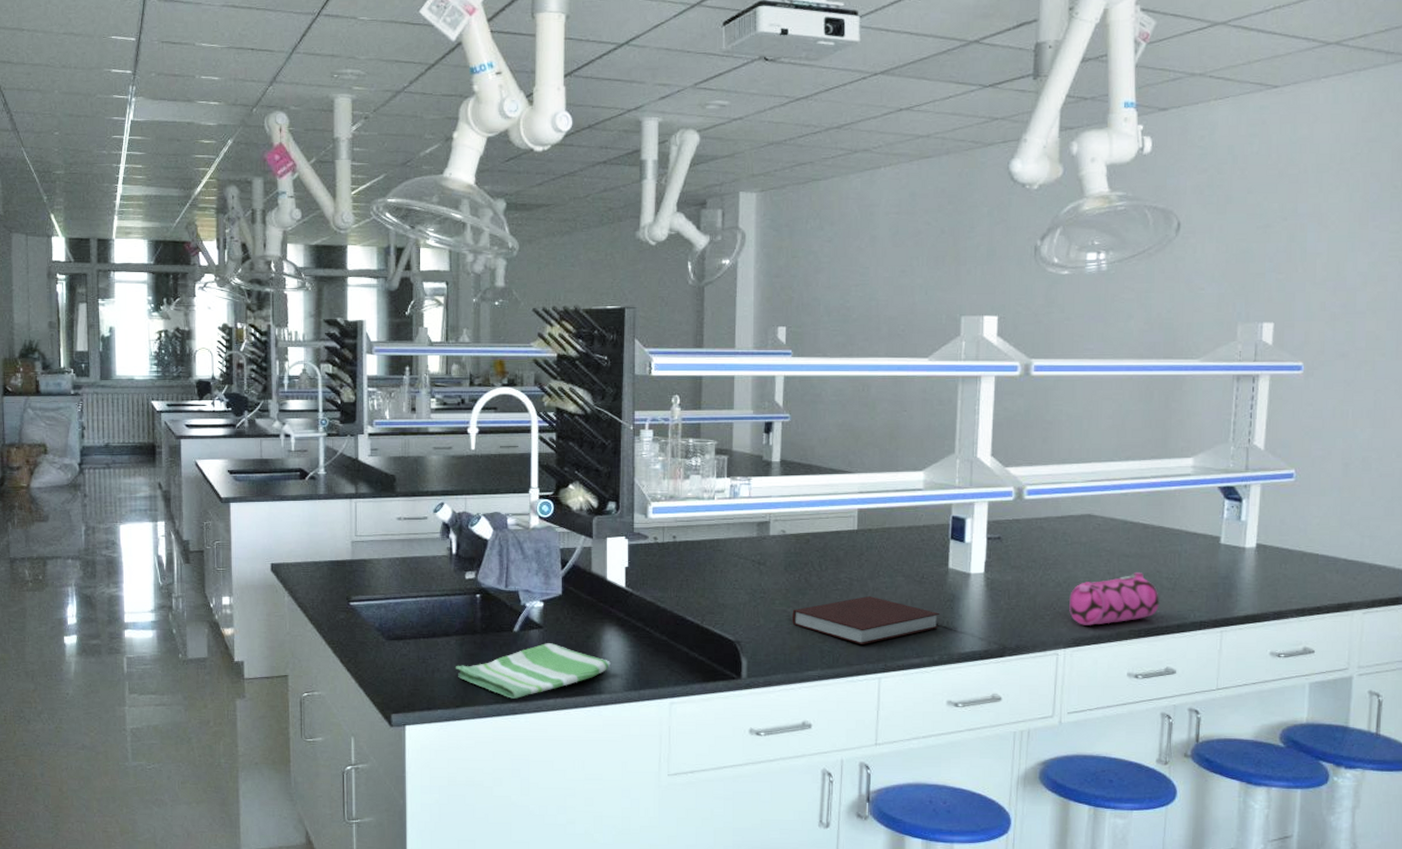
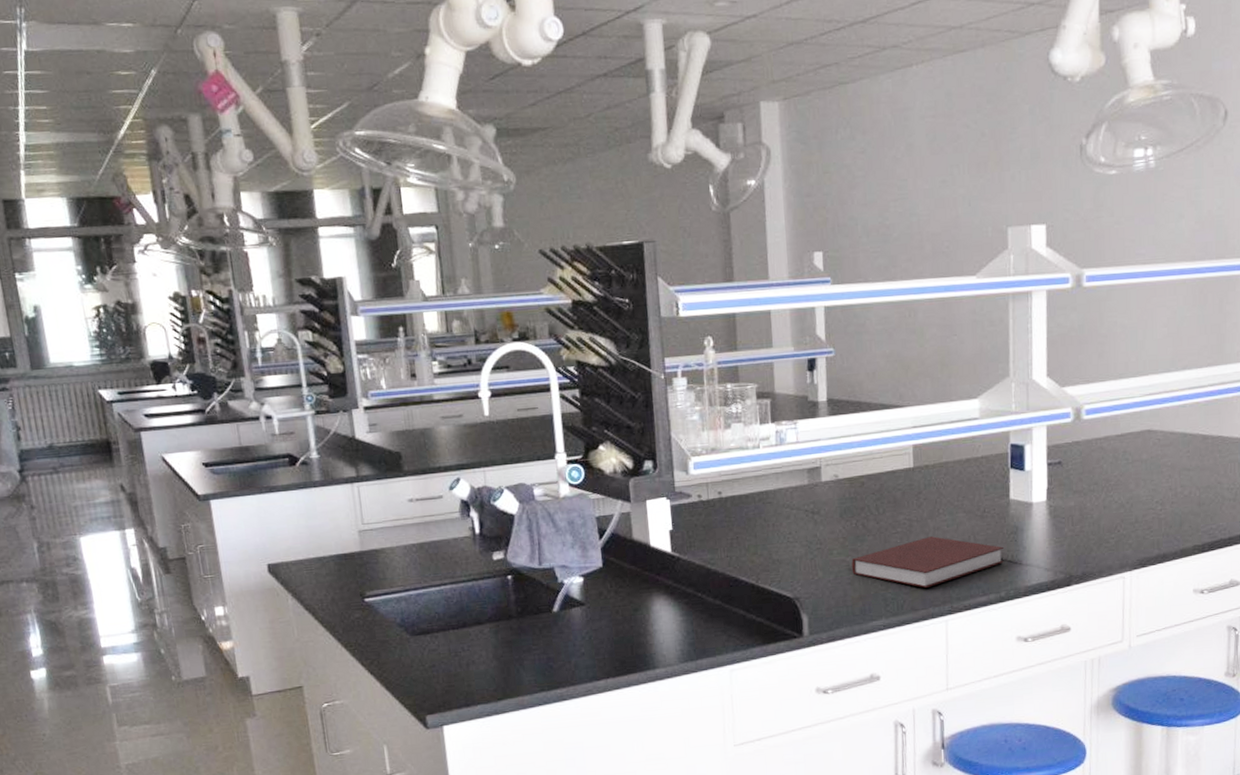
dish towel: present [455,643,611,699] -> none [491,620,663,684]
pencil case: present [1069,572,1160,626] -> none [1133,485,1222,545]

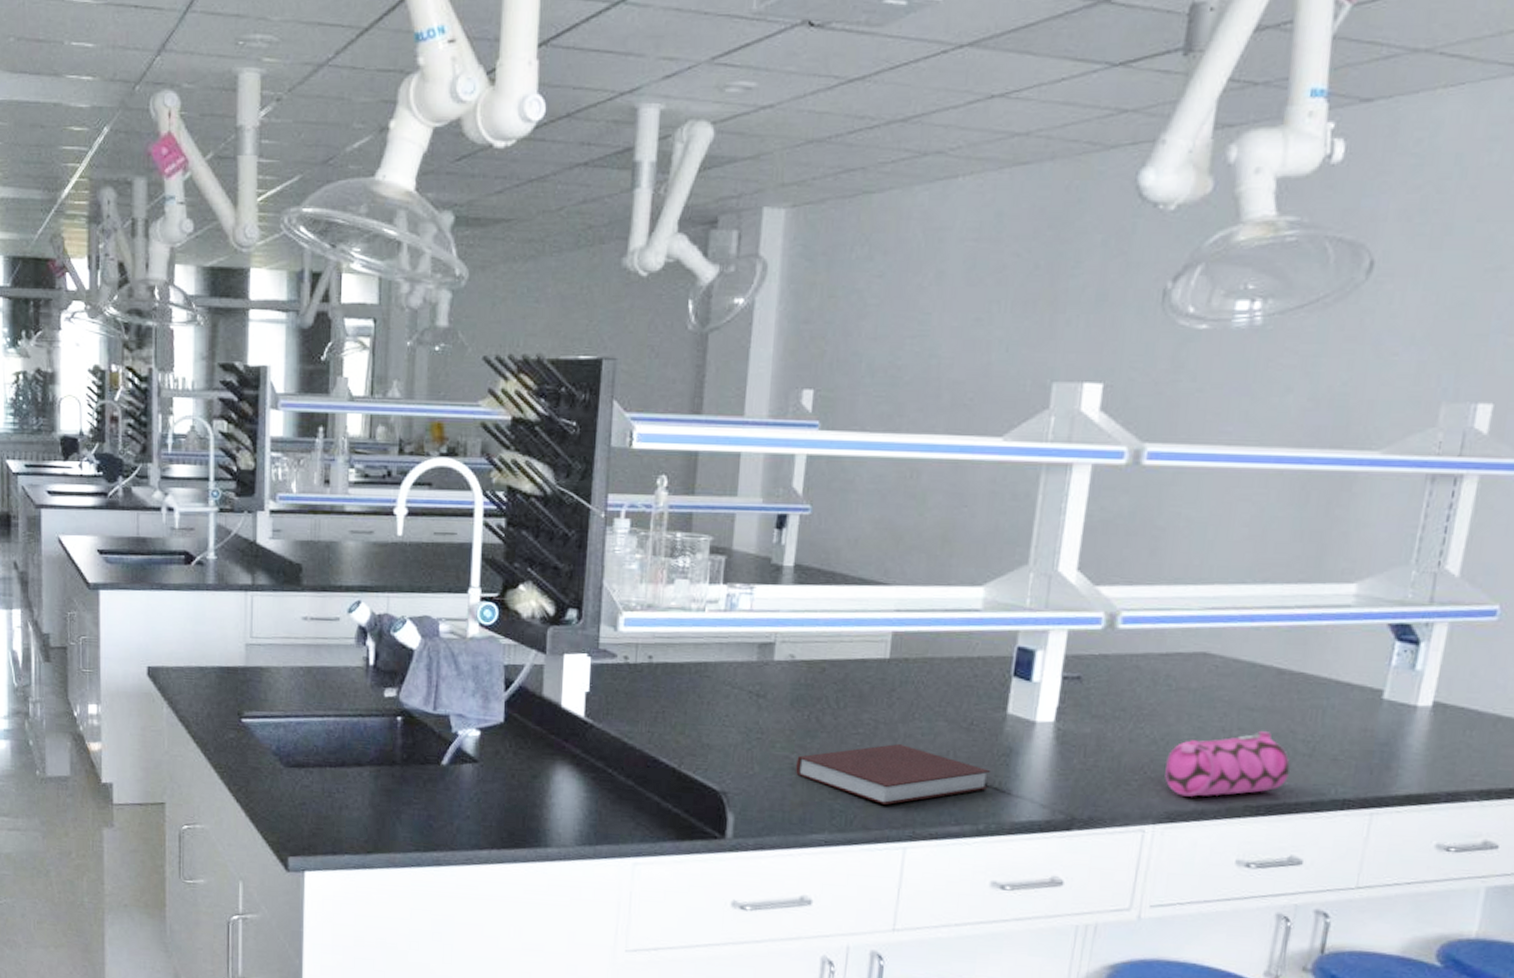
pencil case: none [1133,485,1222,545] -> present [1165,731,1291,797]

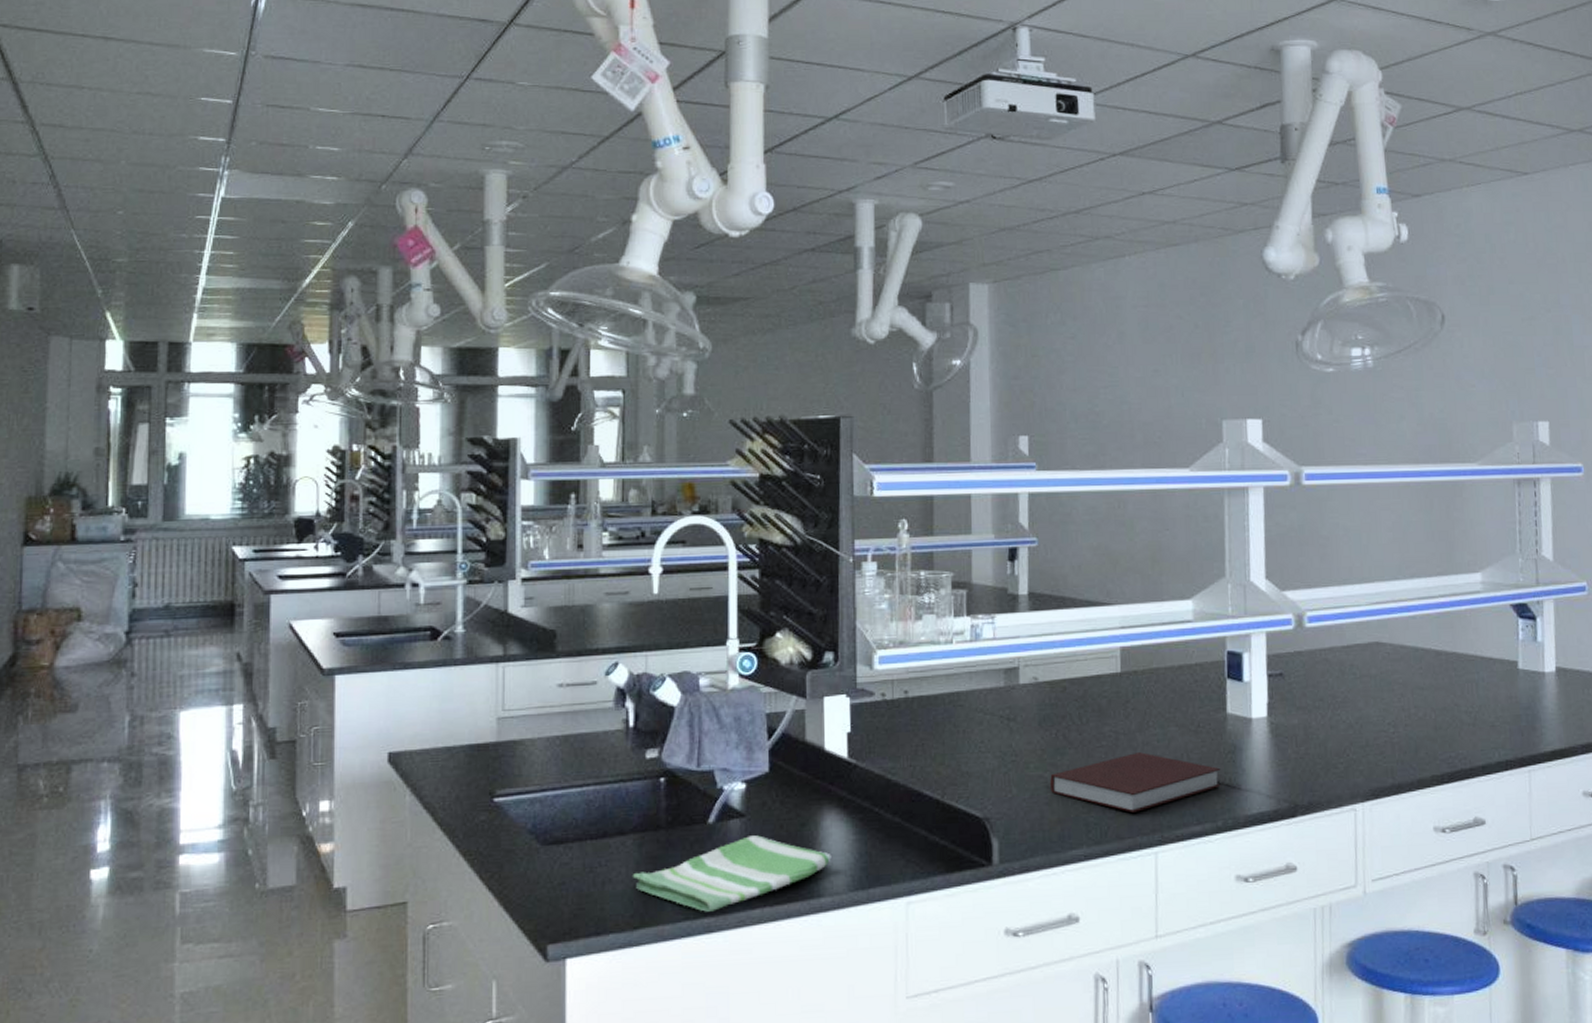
dish towel: none [367,781,561,847] -> present [632,835,832,912]
pencil case: present [1165,731,1291,797] -> none [1363,707,1462,773]

